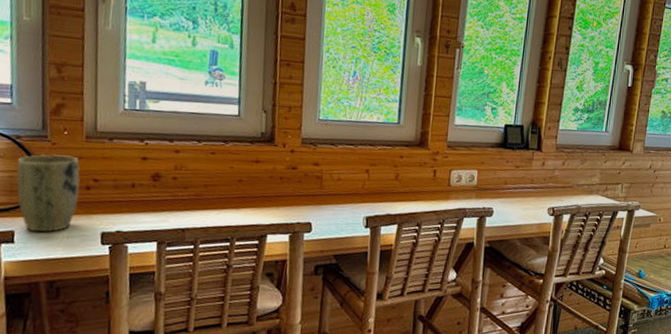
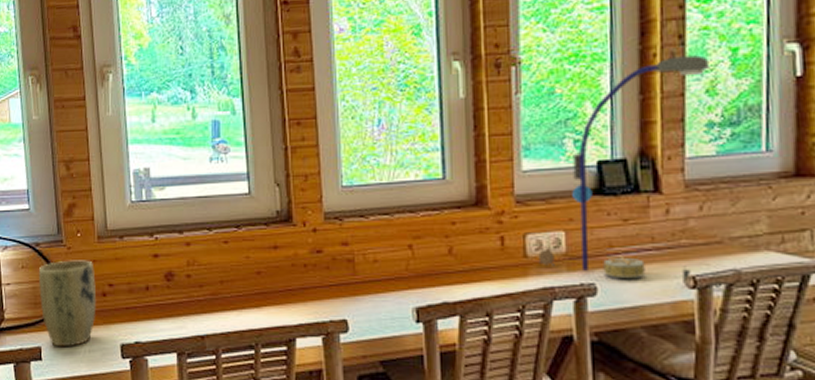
desk lamp: none [457,61,582,216] -> present [538,55,721,288]

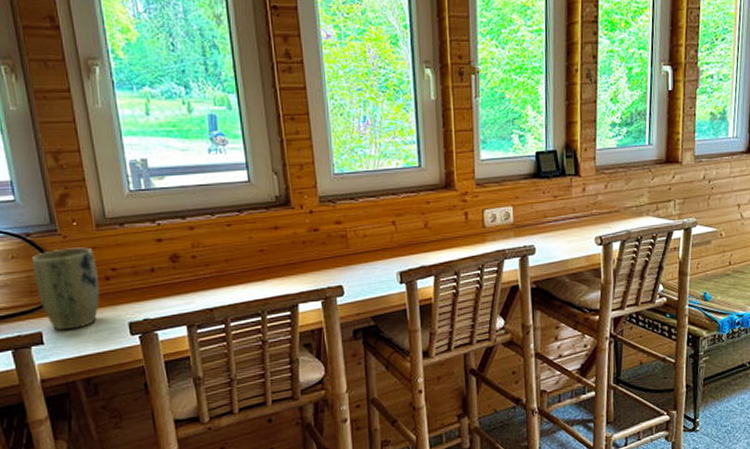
desk lamp: present [538,55,721,288] -> none [493,72,618,244]

